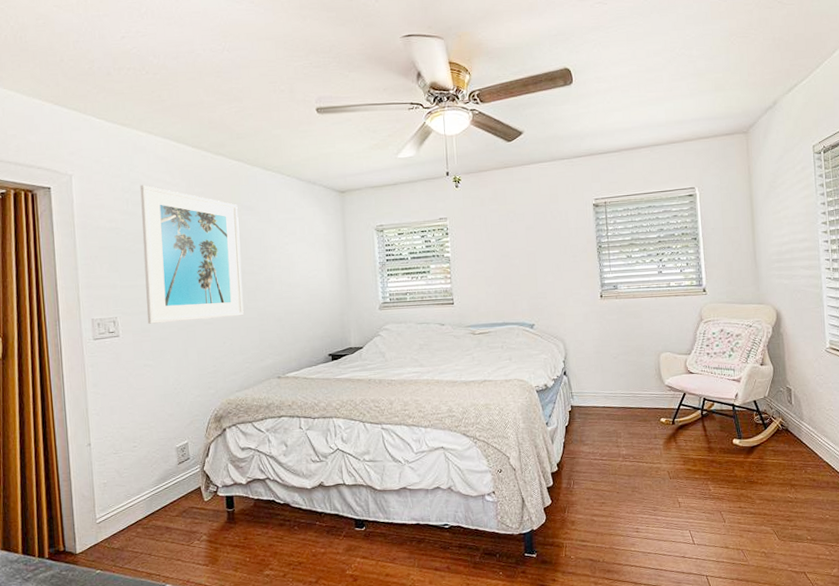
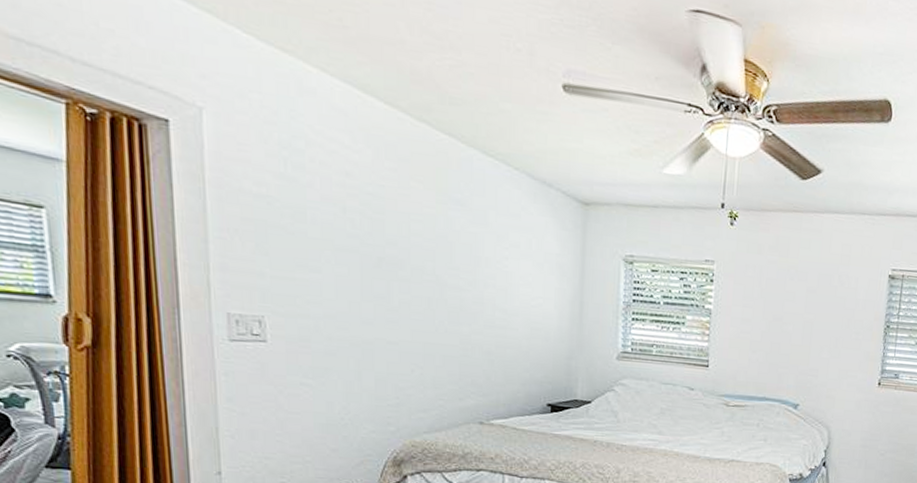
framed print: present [140,185,244,324] -> none [305,142,443,341]

